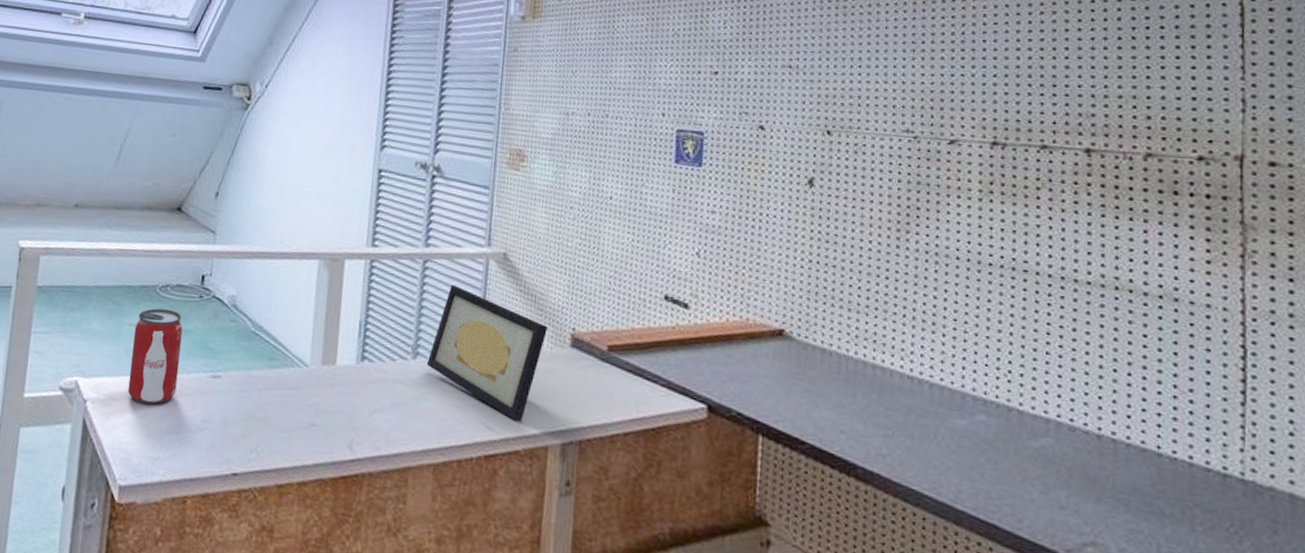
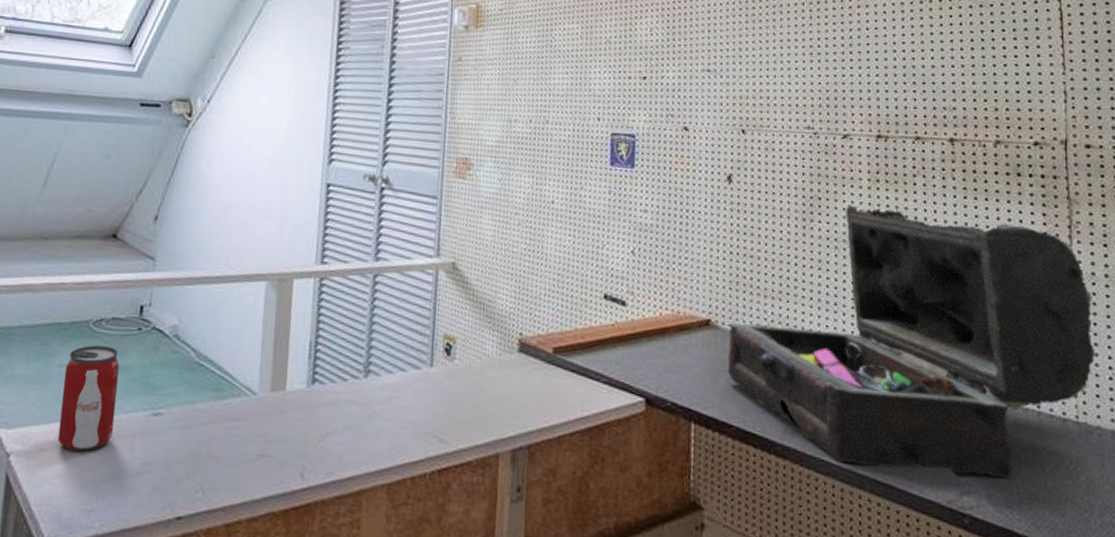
picture frame: present [426,284,549,422] -> none [378,297,497,433]
toolbox: none [802,216,1272,534] -> present [727,204,1096,479]

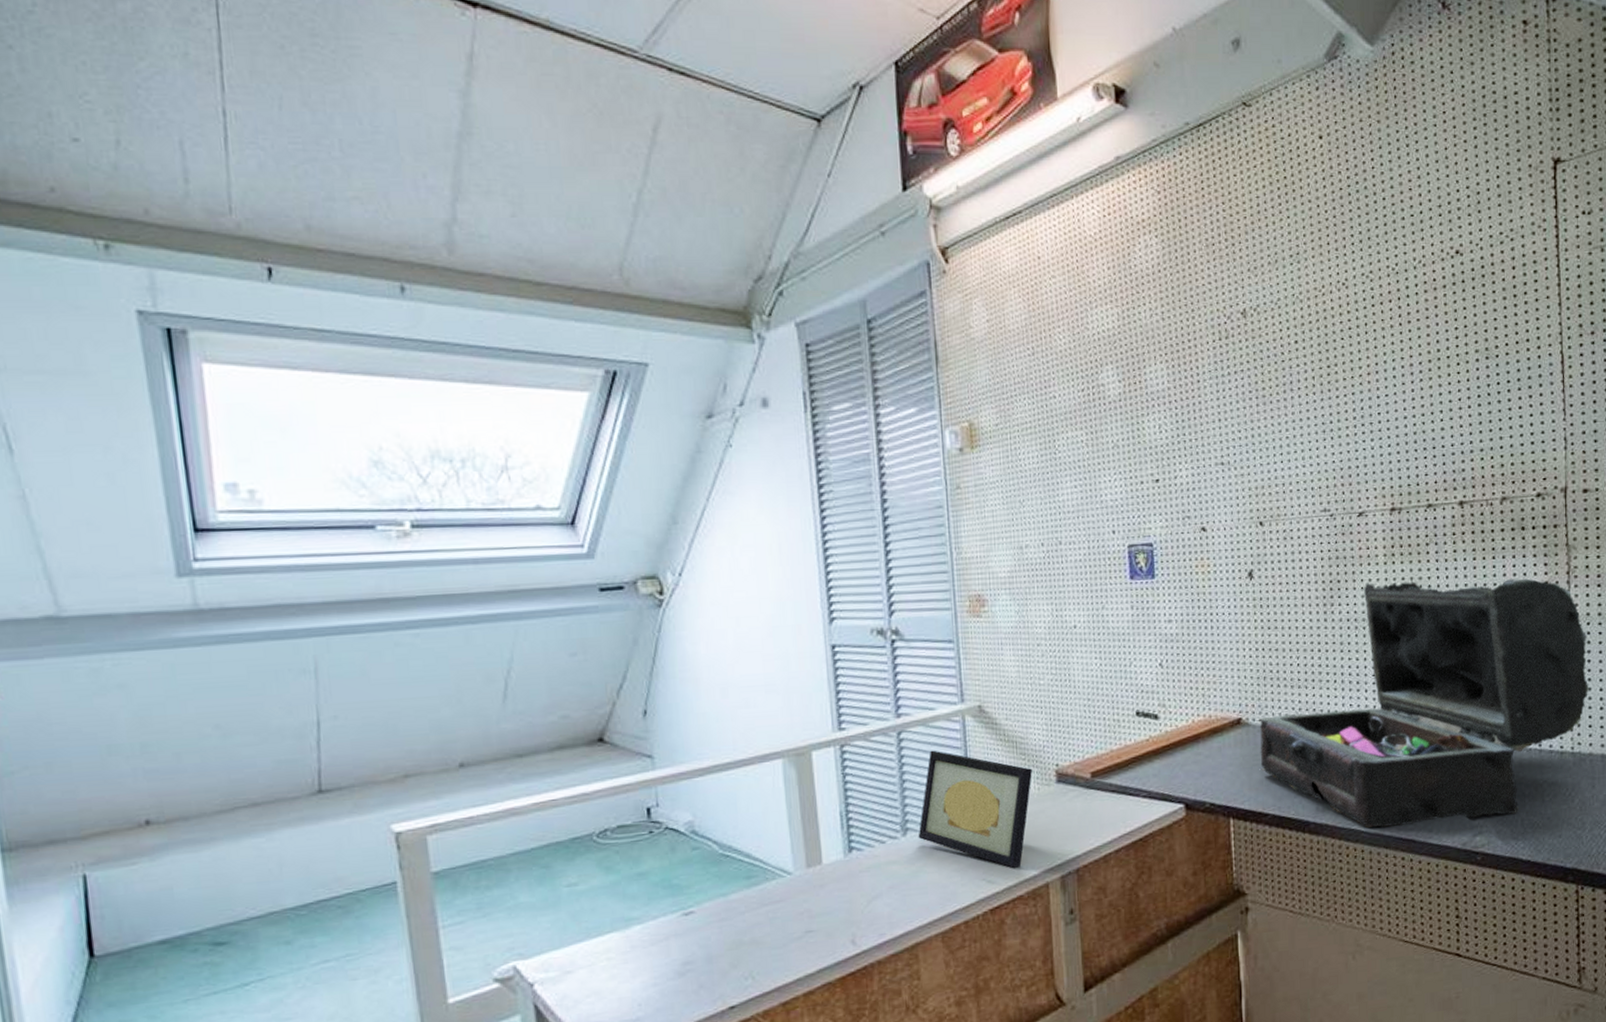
beverage can: present [57,345,120,452] -> none [575,856,644,967]
picture frame: none [378,297,497,433] -> present [918,750,1033,869]

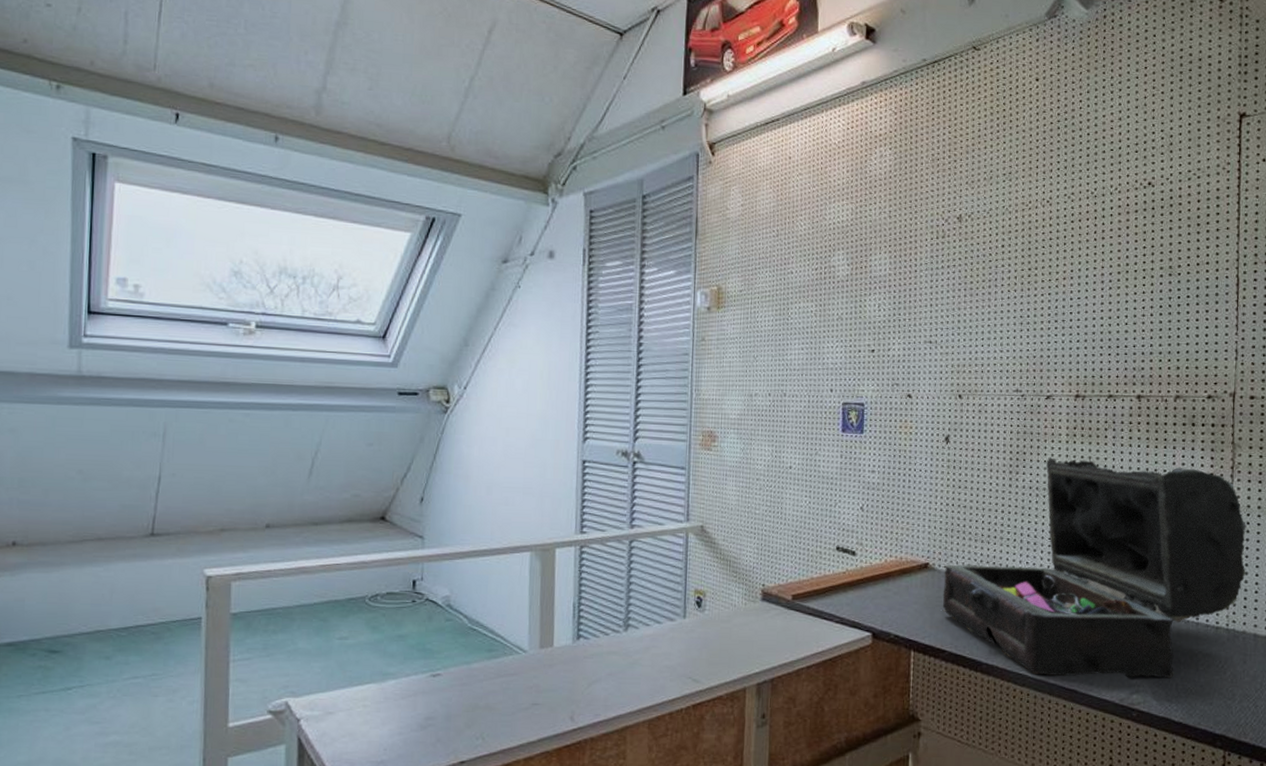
picture frame: present [918,750,1033,869] -> none [637,559,742,672]

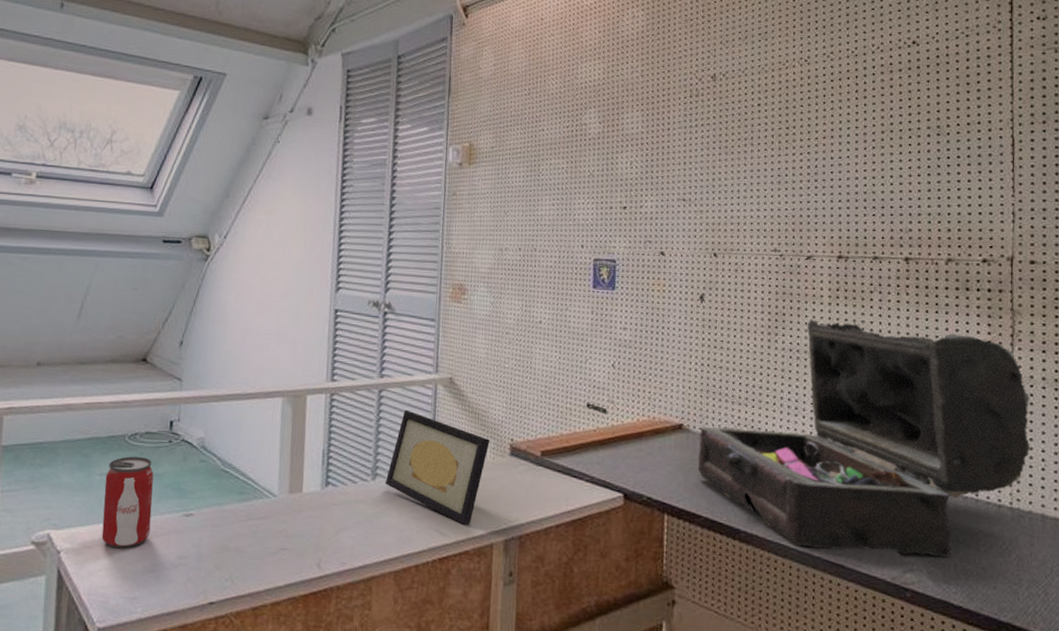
beverage can: none [344,618,397,712] -> present [101,456,154,548]
picture frame: none [637,559,742,672] -> present [385,409,491,526]

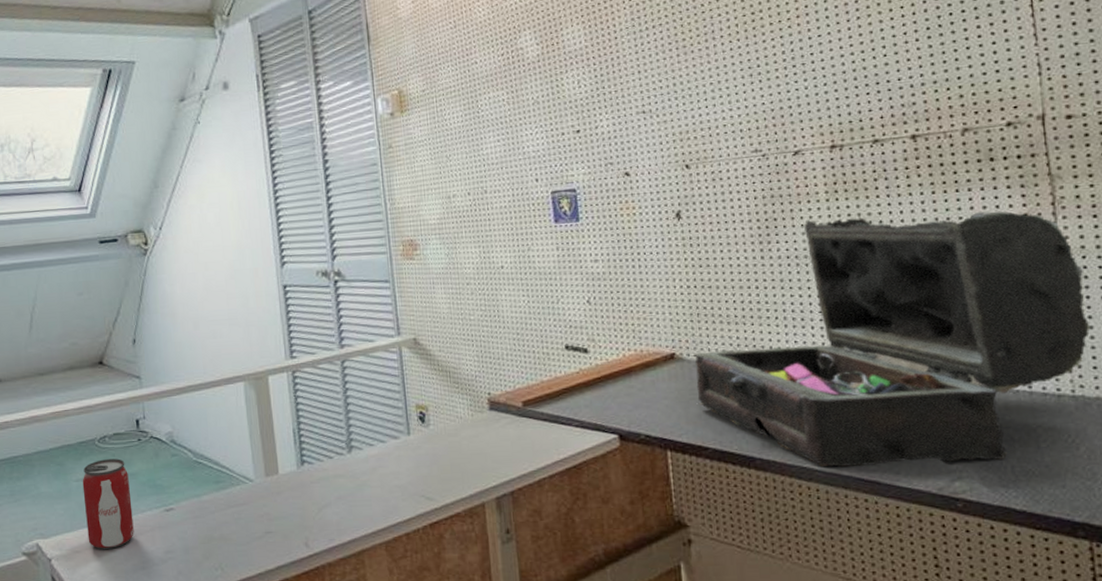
picture frame: present [385,409,491,526] -> none [361,377,467,488]

